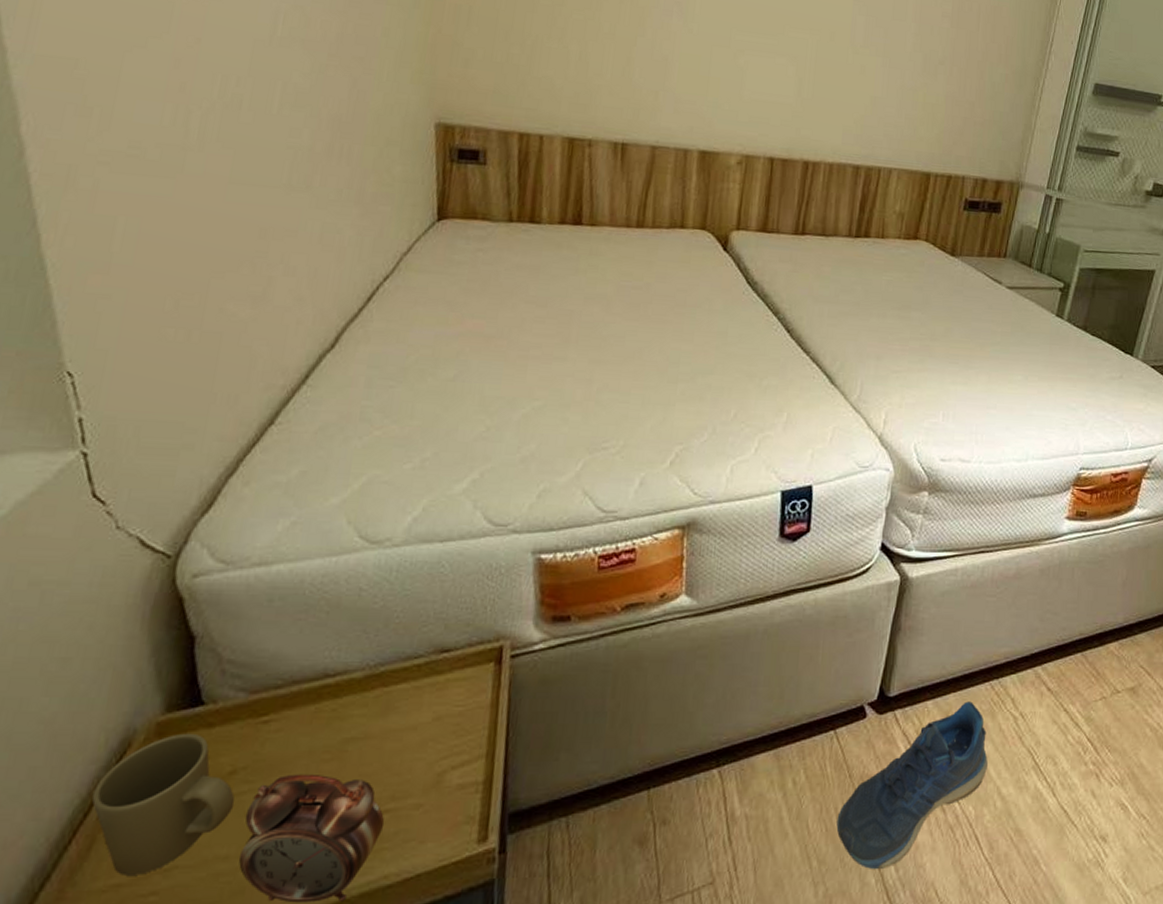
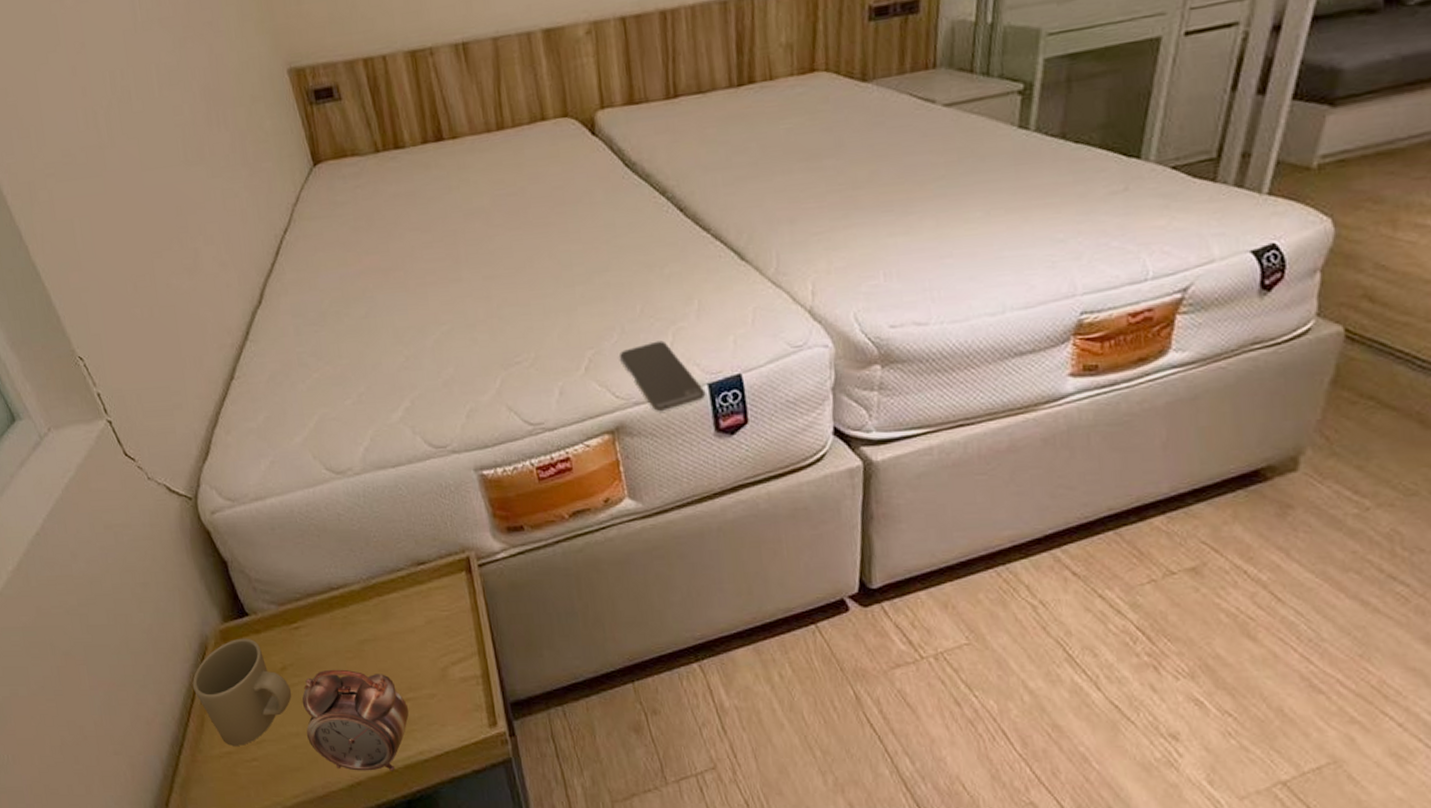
smartphone: none [706,445,778,512] -> present [620,340,706,411]
athletic shoe: present [836,701,988,870] -> none [834,590,1006,762]

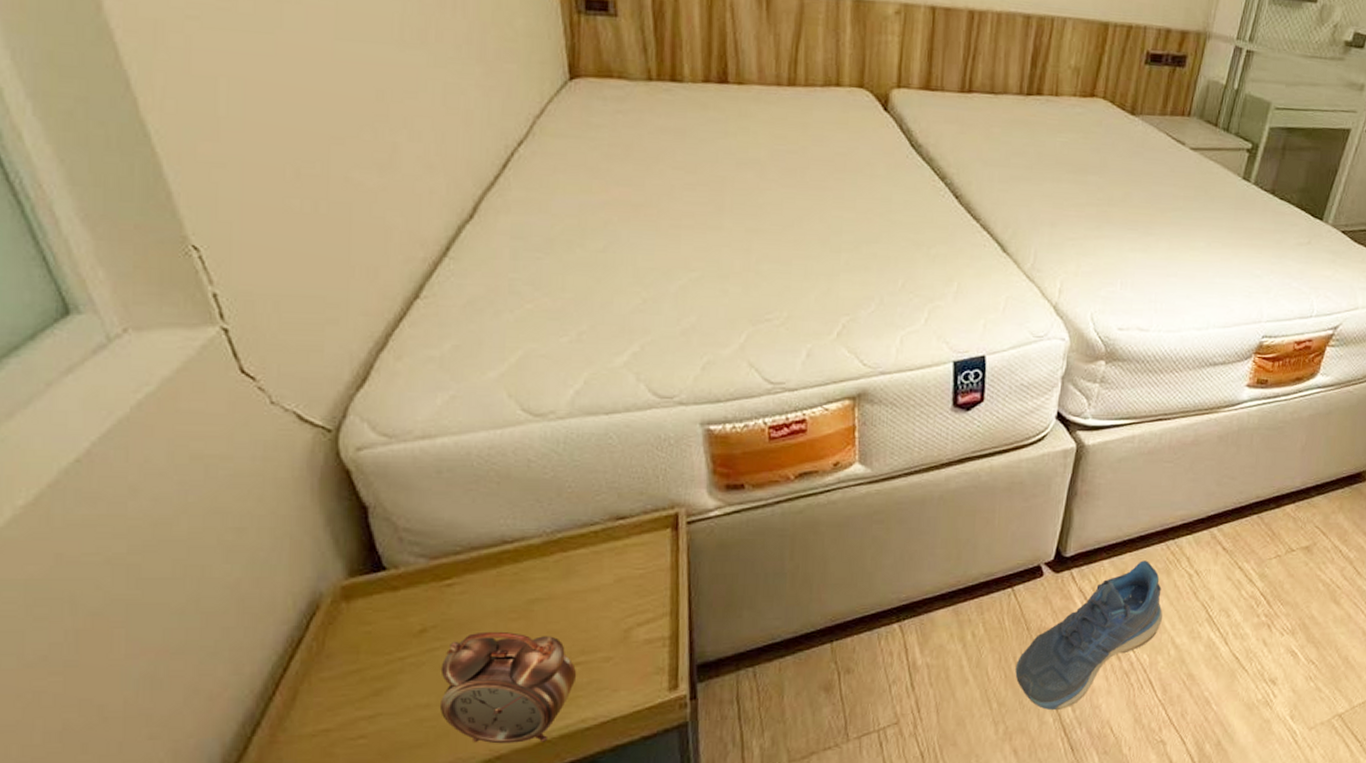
mug: present [192,638,292,746] -> none [288,595,429,722]
smartphone: present [620,340,706,411] -> none [874,316,950,382]
athletic shoe: none [834,590,1006,762] -> present [1015,560,1162,711]

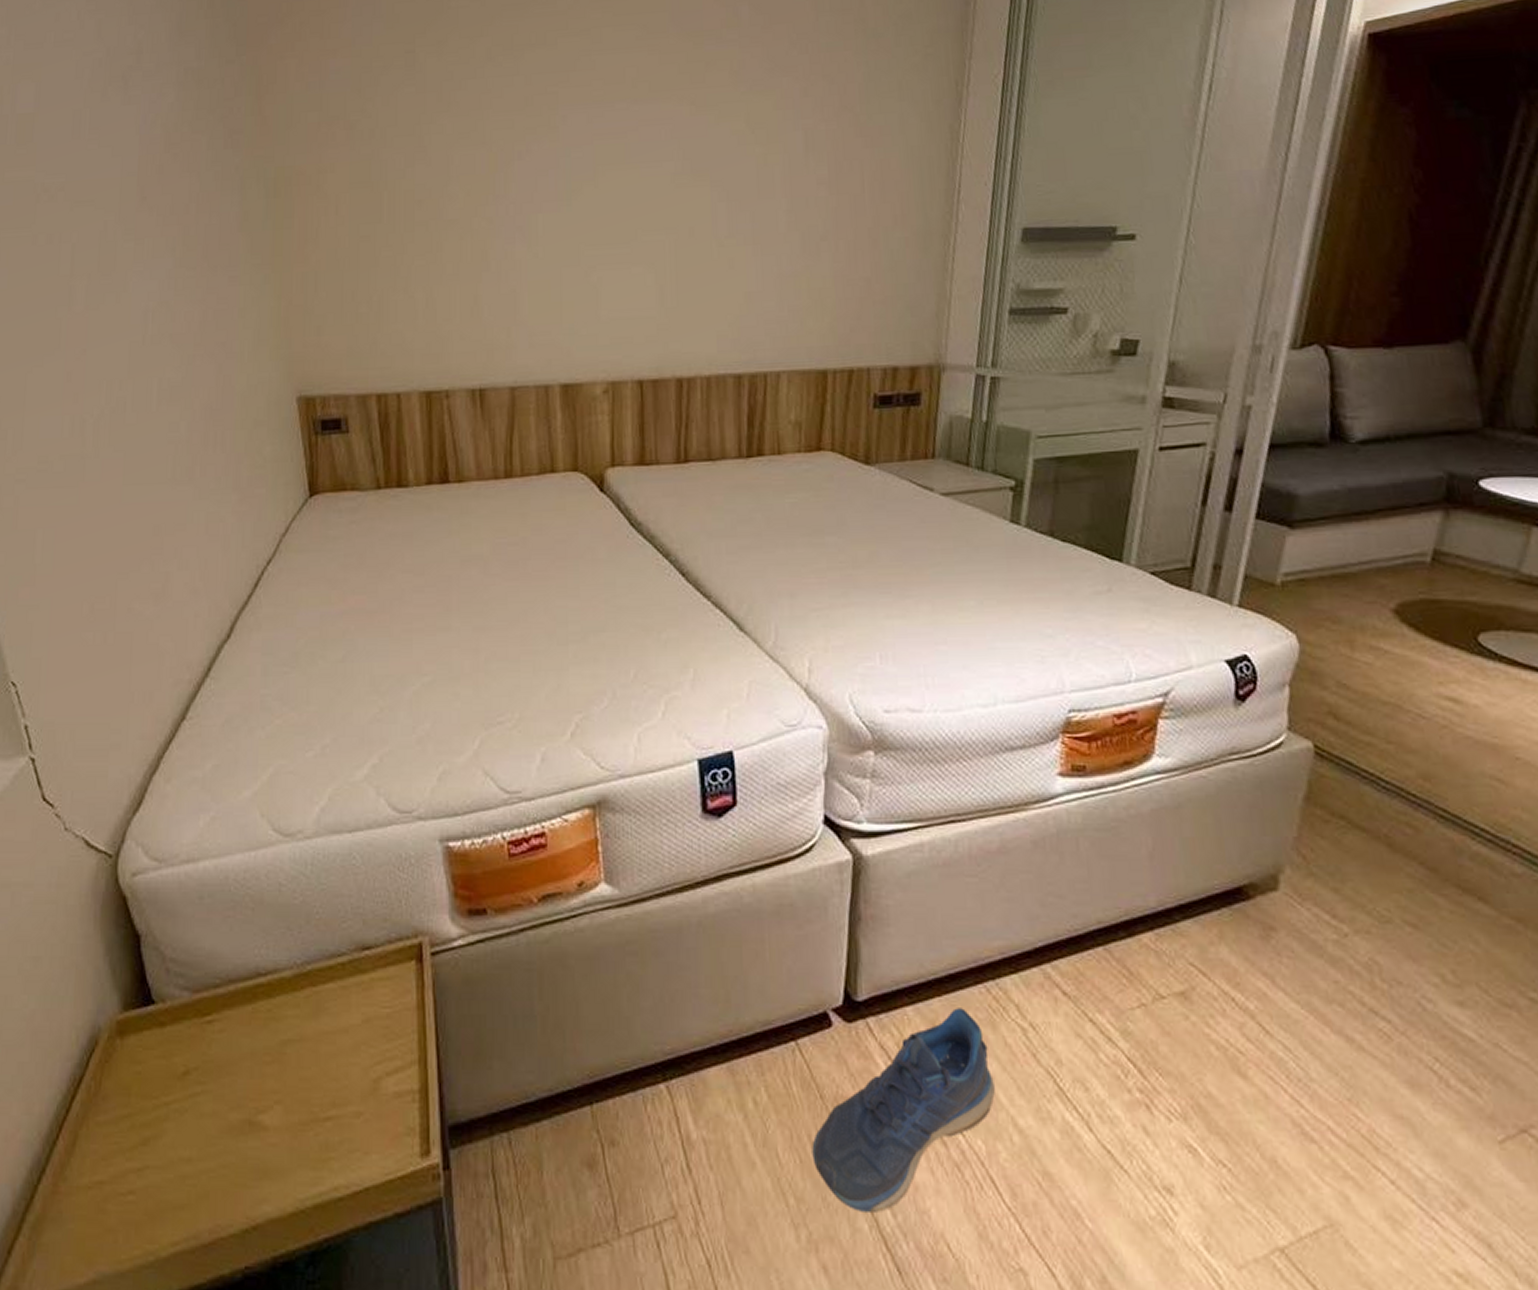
alarm clock: present [439,631,577,744] -> none [200,1076,329,1212]

